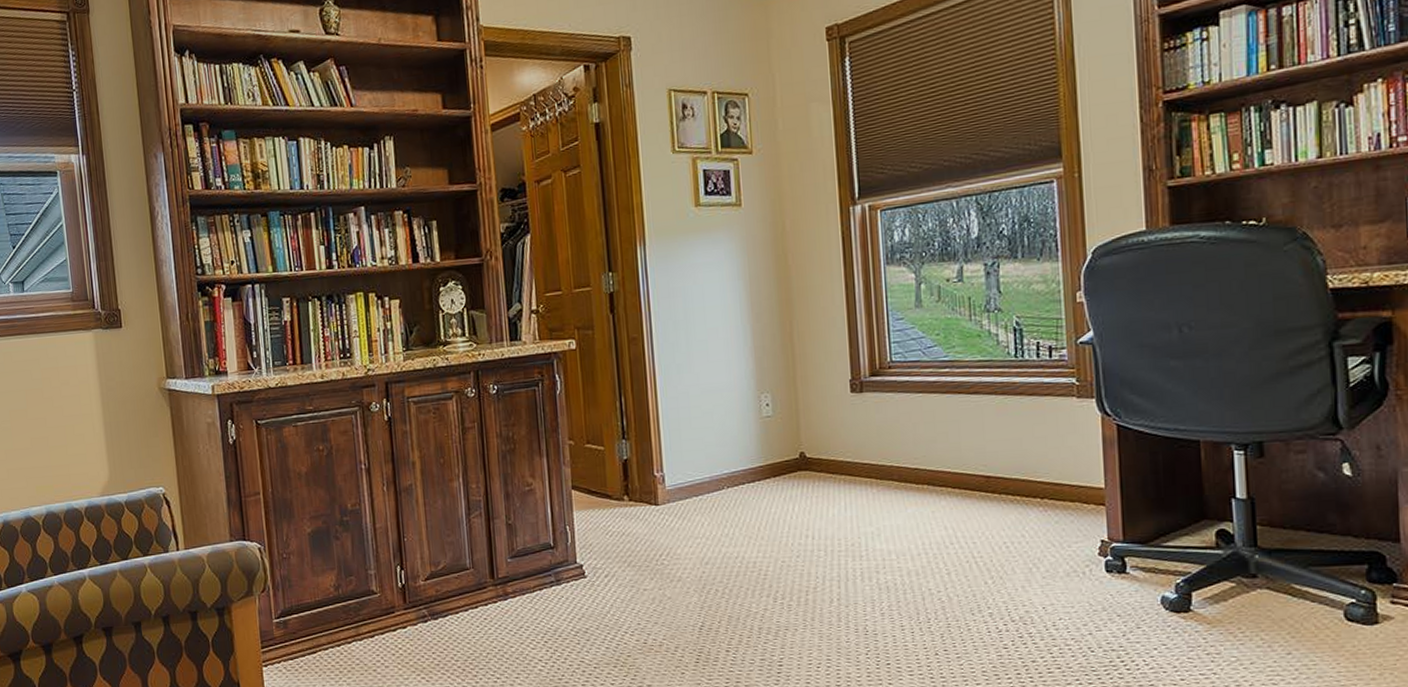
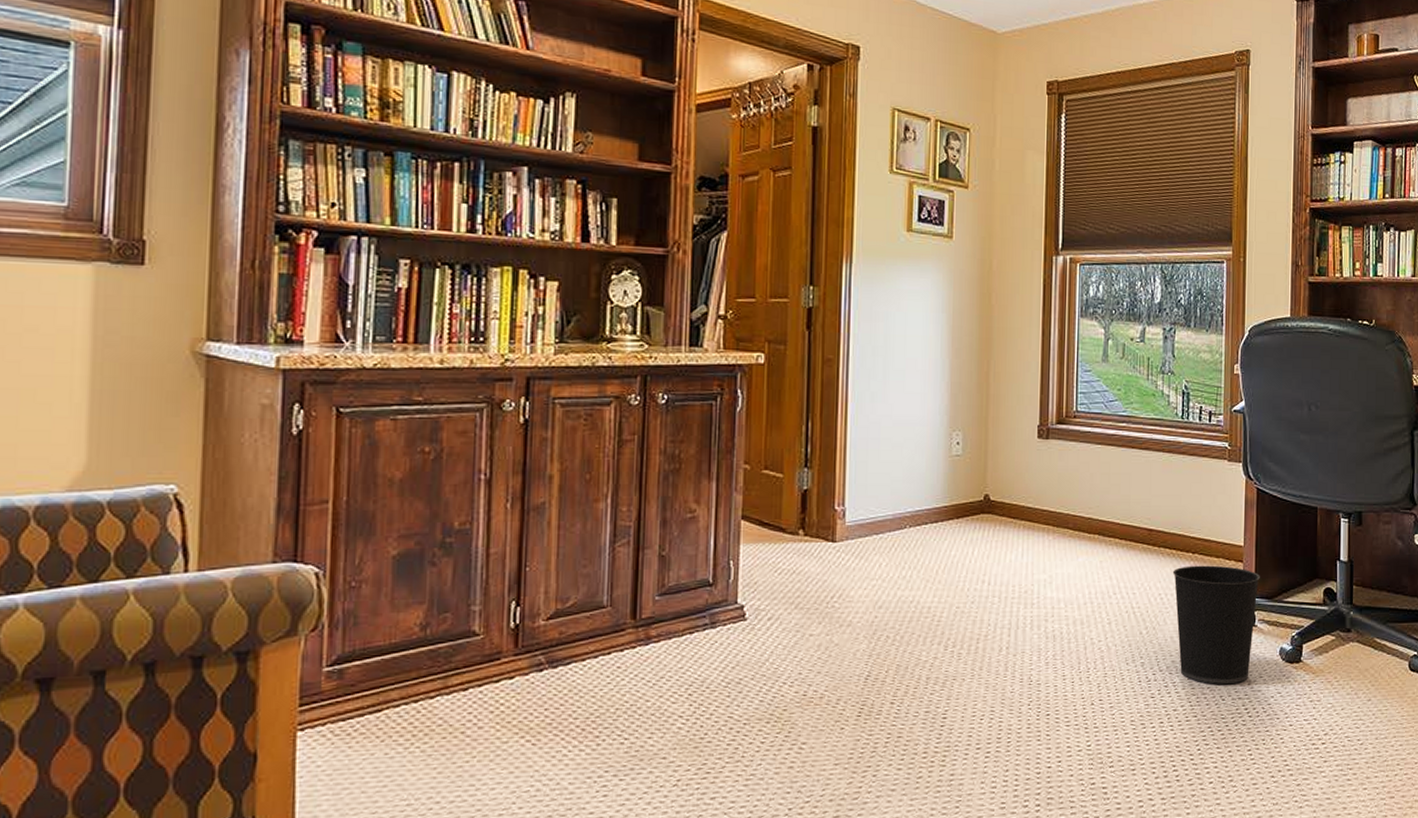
wastebasket: none [1018,510,1129,635] -> present [1172,565,1260,684]

